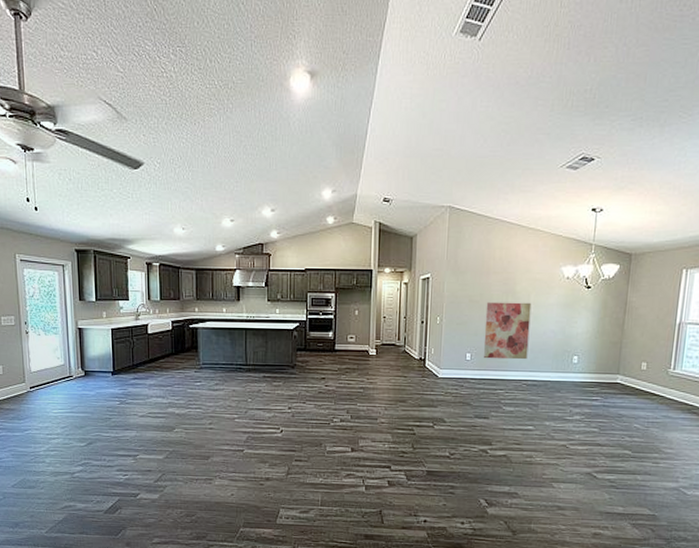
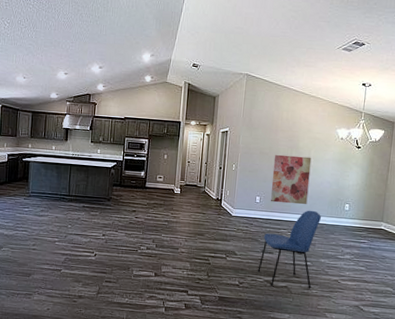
chair: none [471,365,546,457] -> present [257,210,322,288]

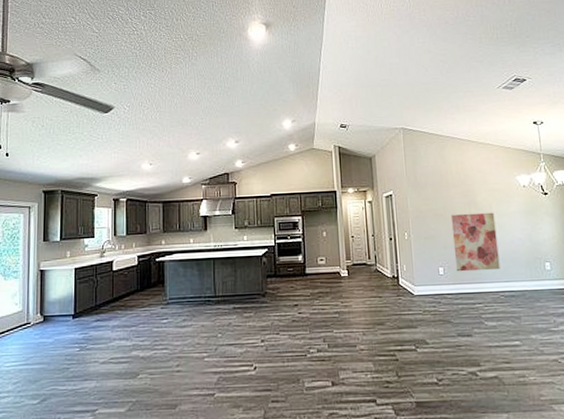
chair: present [257,210,322,288] -> none [457,275,528,380]

